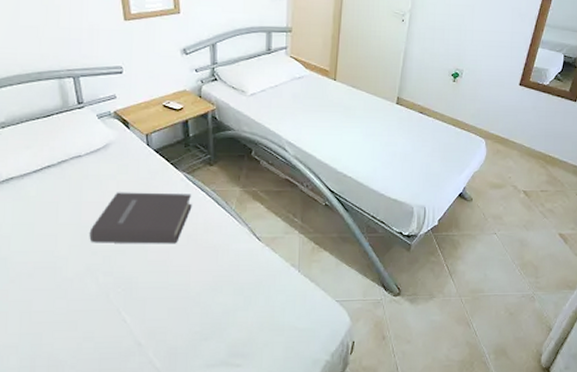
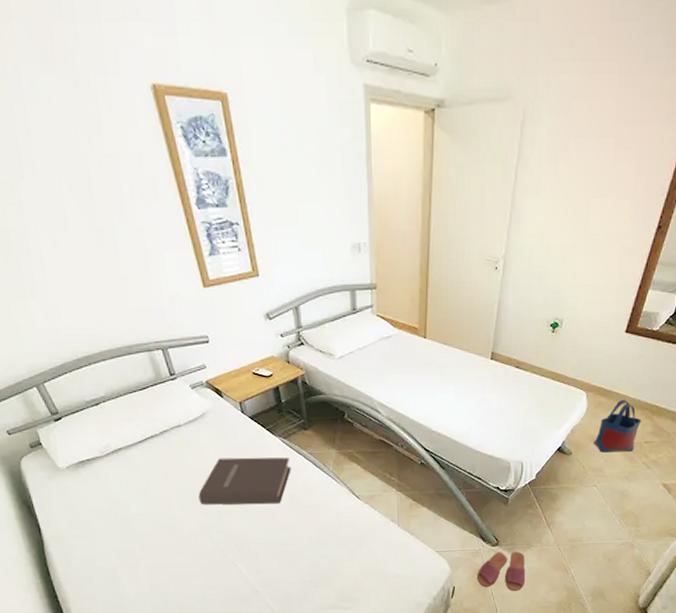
slippers: none [378,302,428,347] -> present [478,551,526,591]
tote bag: none [493,148,537,200] -> present [594,399,641,453]

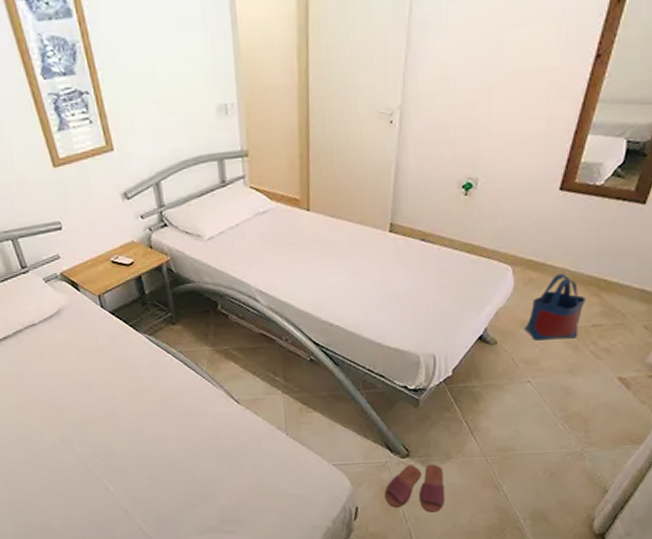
book: present [198,457,291,505] -> none [57,357,159,414]

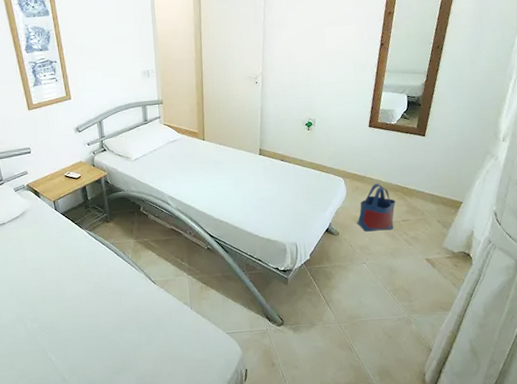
slippers: present [385,464,445,513] -> none [267,330,313,372]

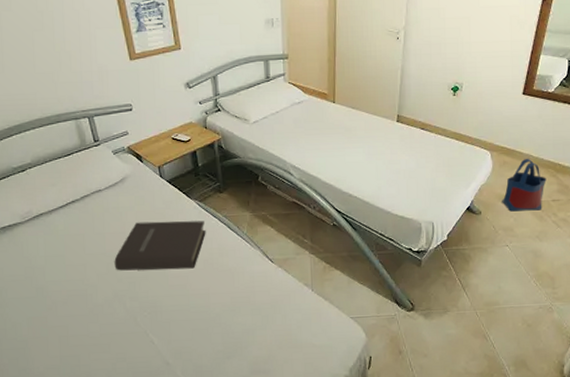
book: none [16,248,96,295] -> present [114,220,206,271]

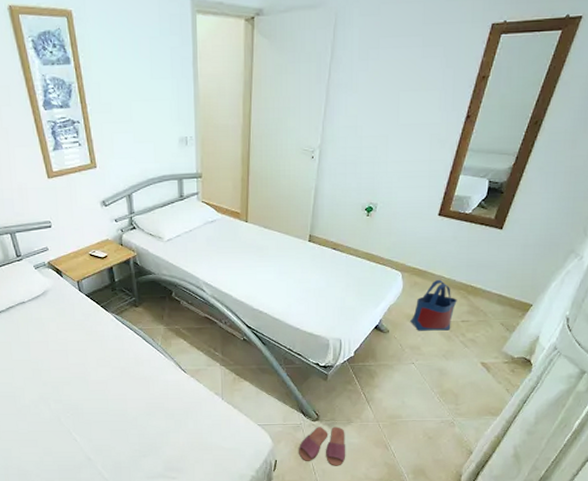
book: present [114,220,206,271] -> none [39,332,123,376]
slippers: none [394,316,444,361] -> present [299,427,346,466]

